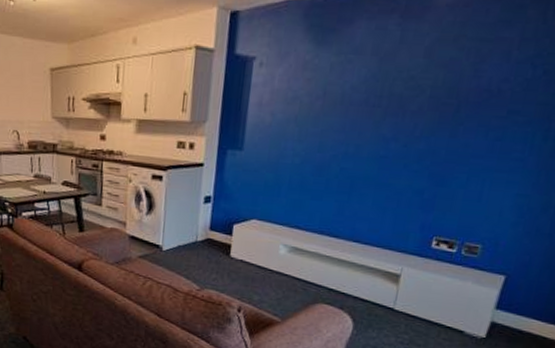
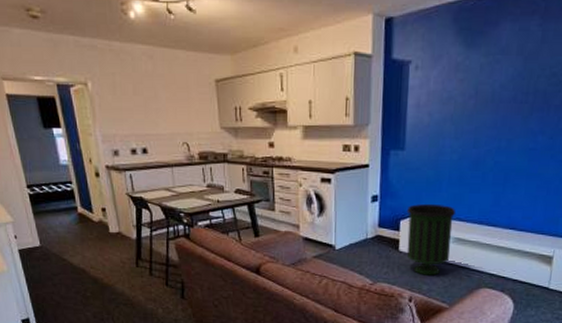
trash can: none [238,208,295,286] -> present [406,204,456,276]

